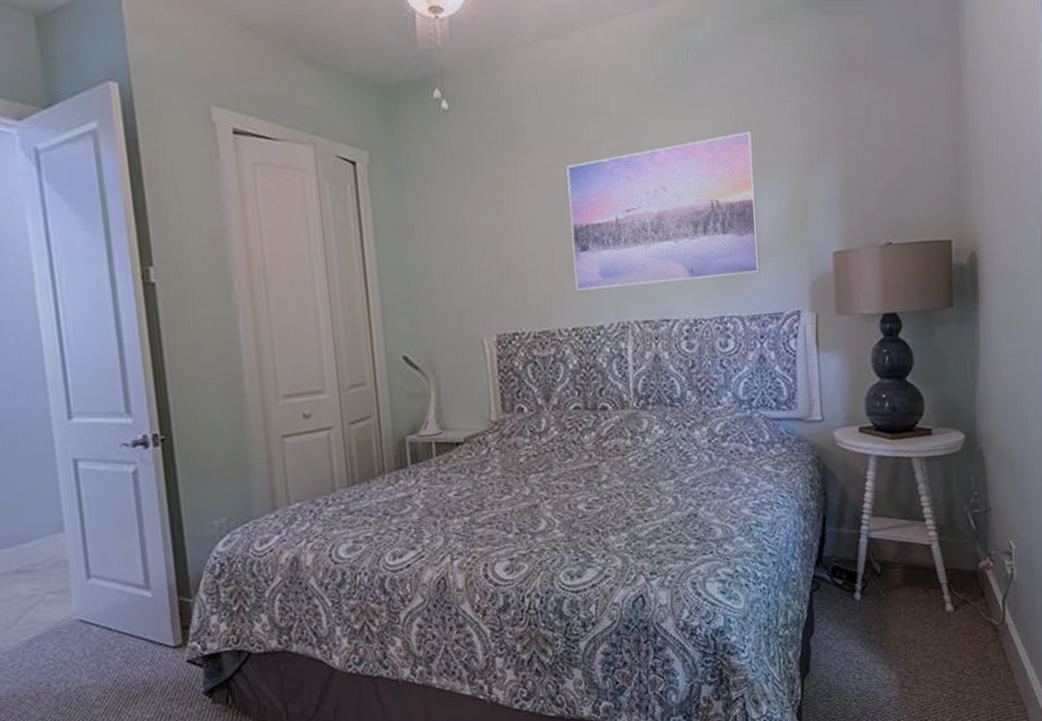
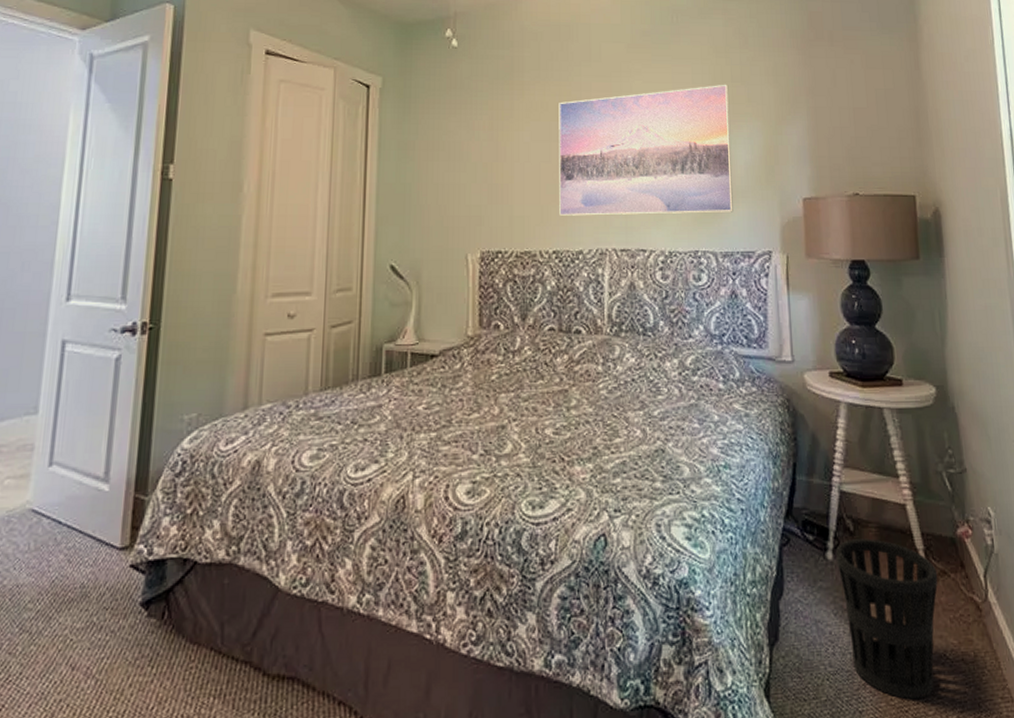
wastebasket: none [864,578,960,711] -> present [836,538,938,700]

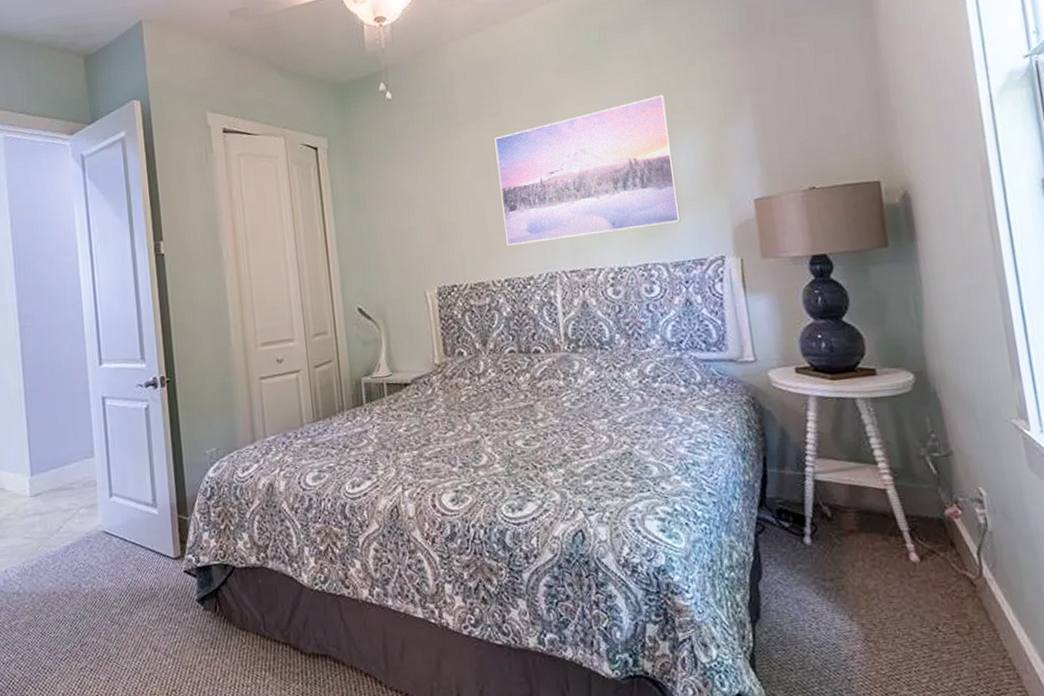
wastebasket: present [836,538,938,700] -> none [814,523,927,669]

